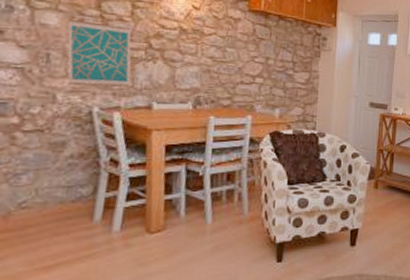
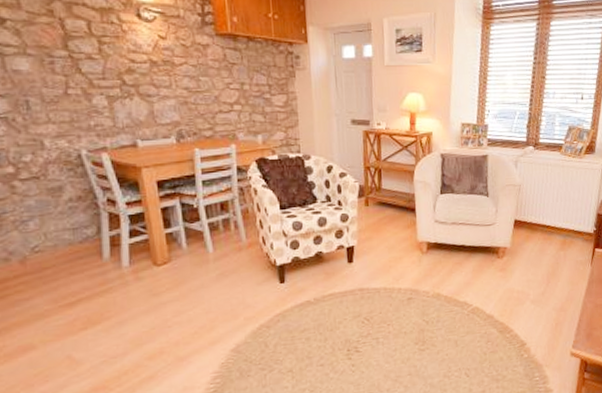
wall art: present [67,20,132,87] -> none [39,63,112,131]

